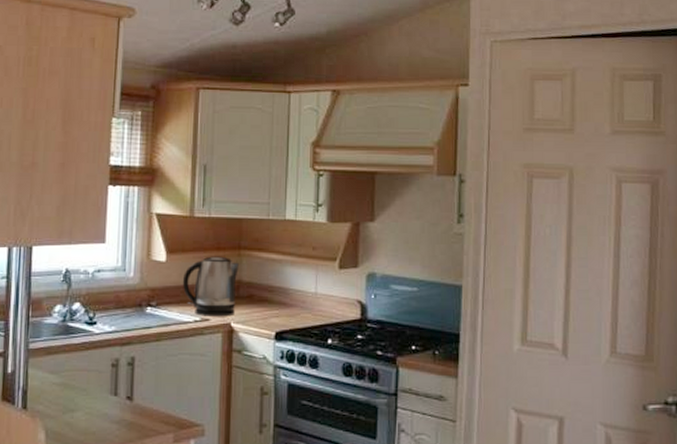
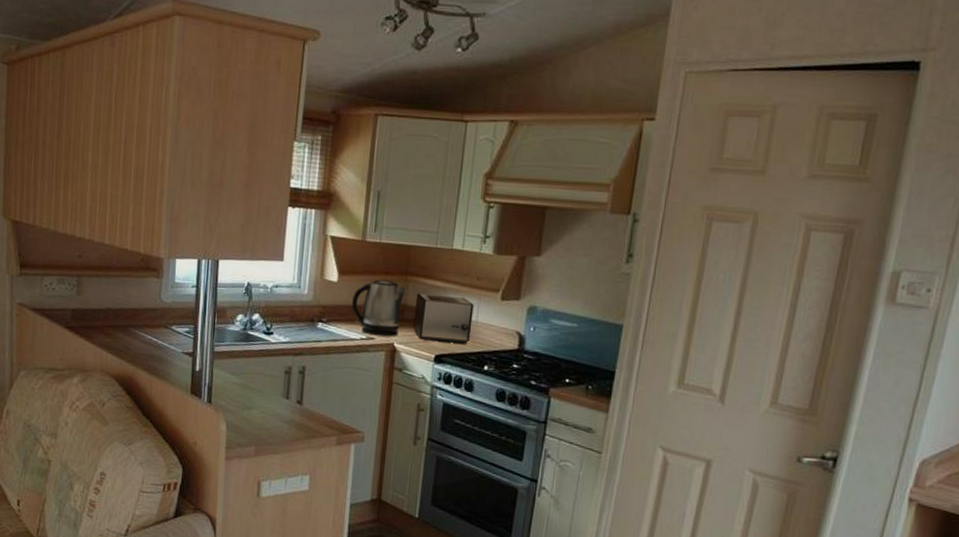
toaster: none [250,267,312,318] -> present [413,293,474,344]

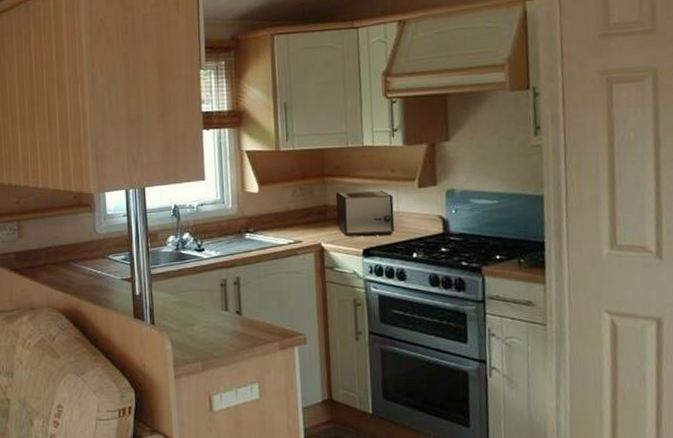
kettle: present [351,279,405,338] -> none [274,184,325,240]

